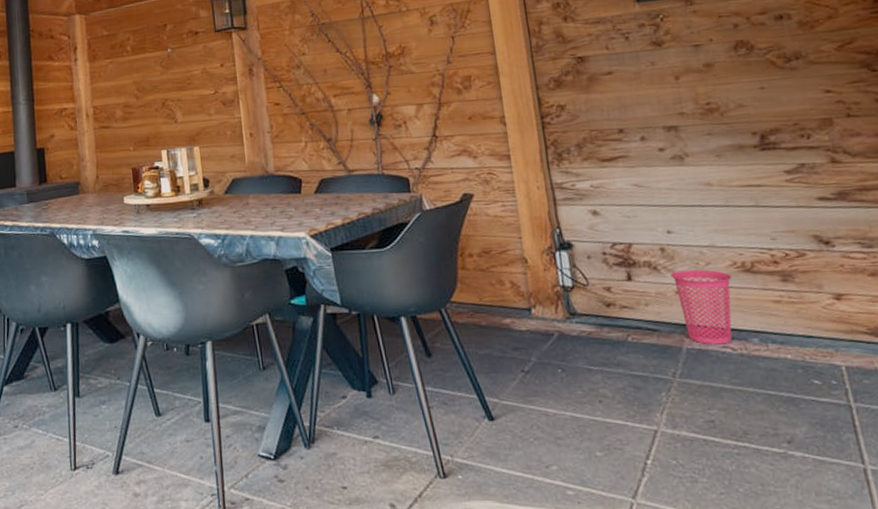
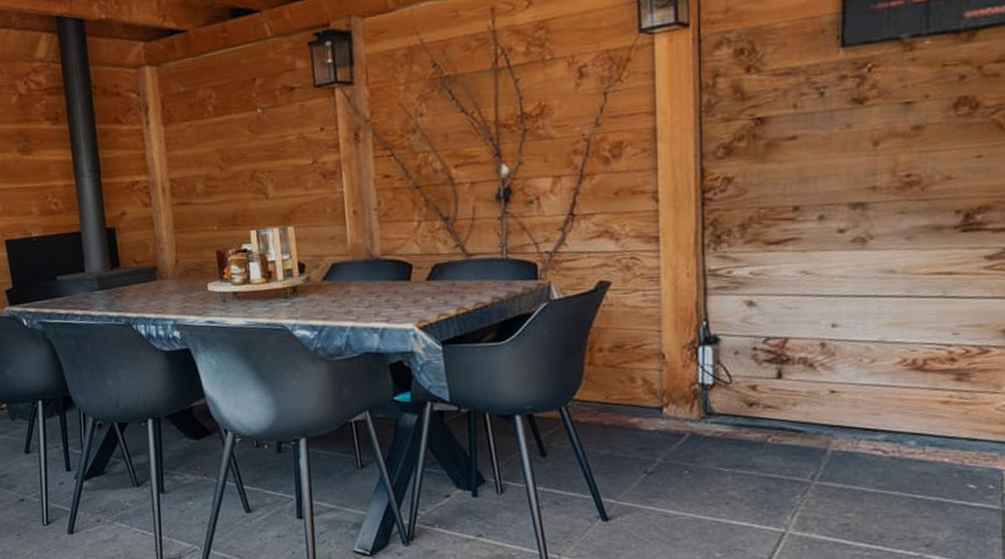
waste basket: present [670,269,732,345] -> none [827,367,899,447]

